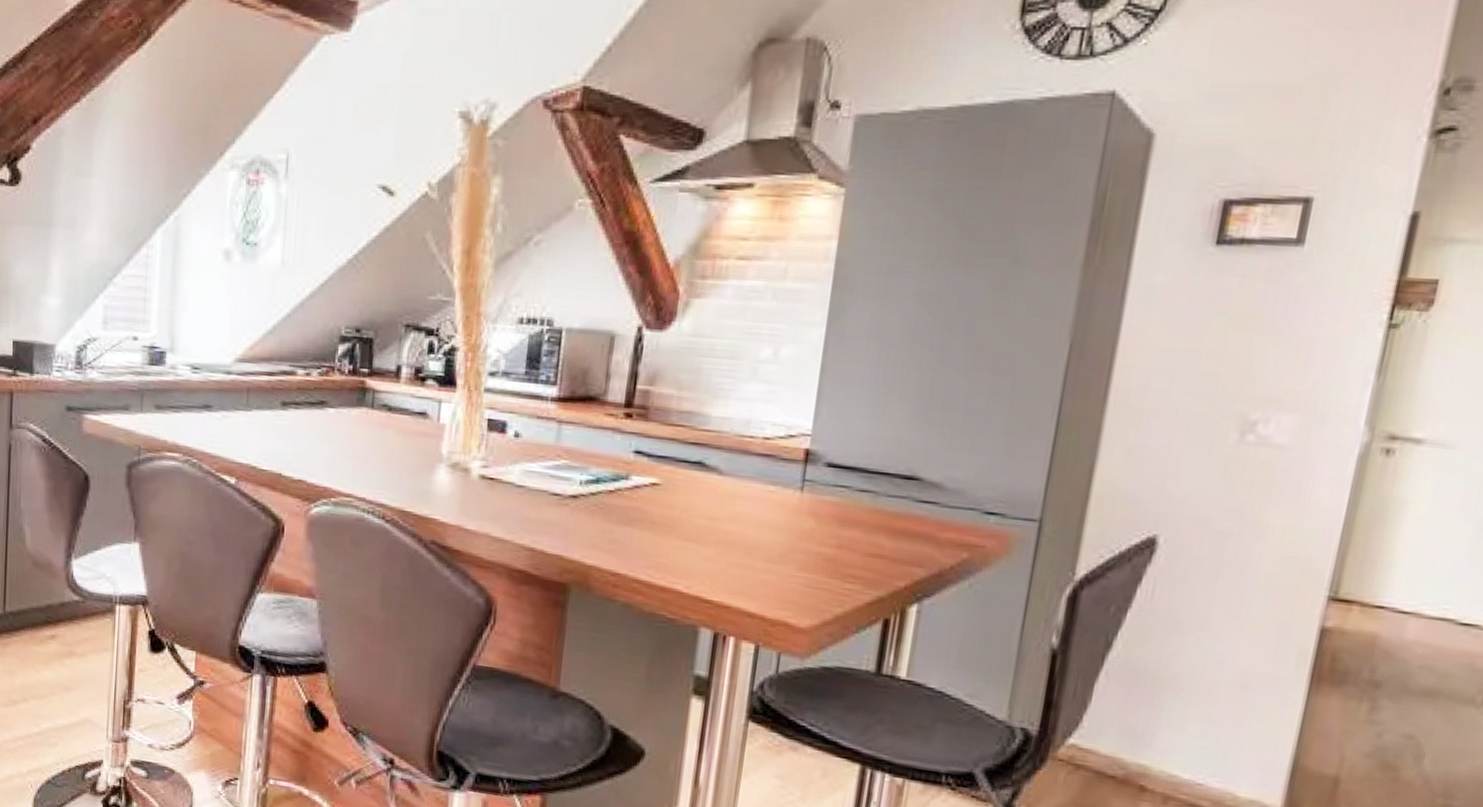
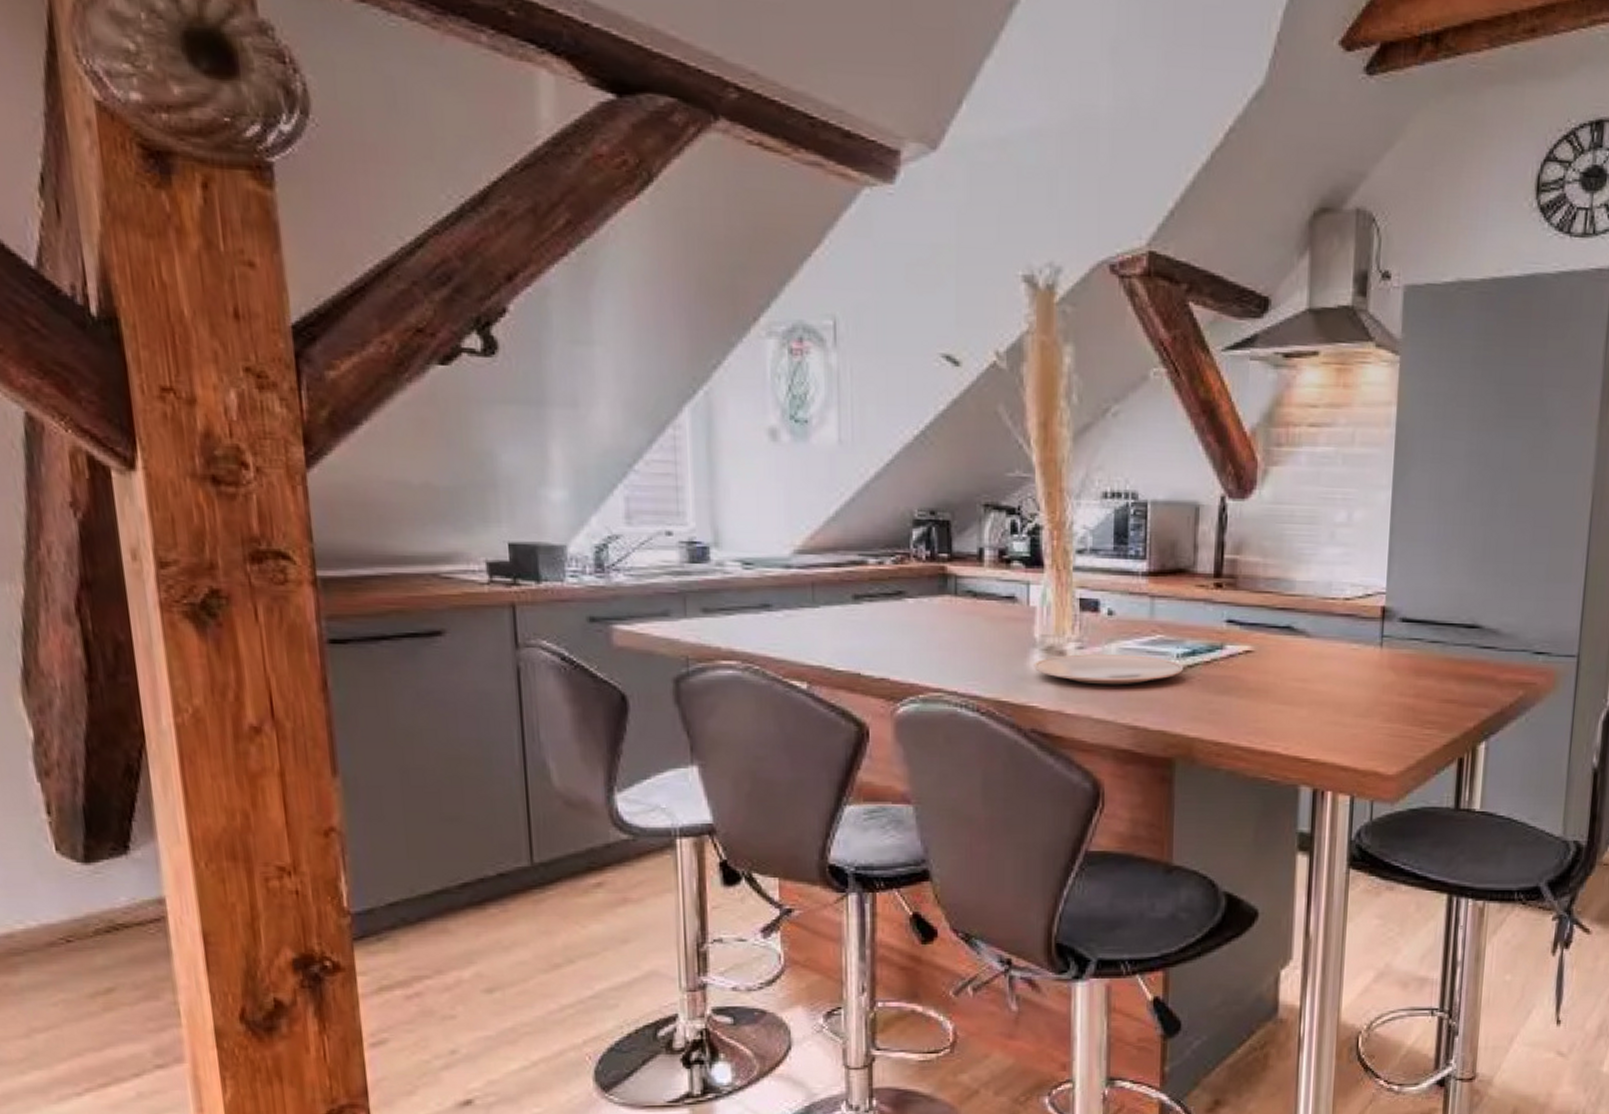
plate: none [439,472,587,507] -> present [1034,653,1184,685]

